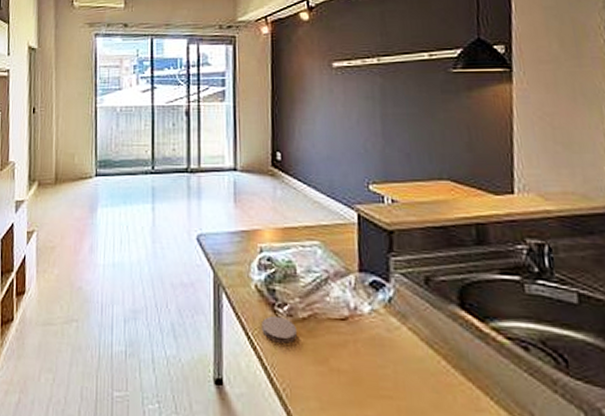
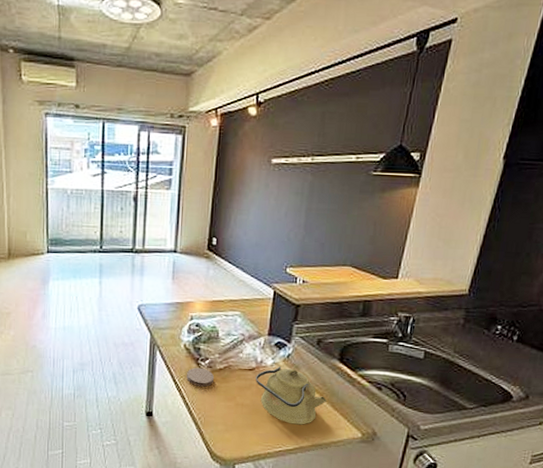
kettle: none [351,315,455,403] -> present [256,366,328,425]

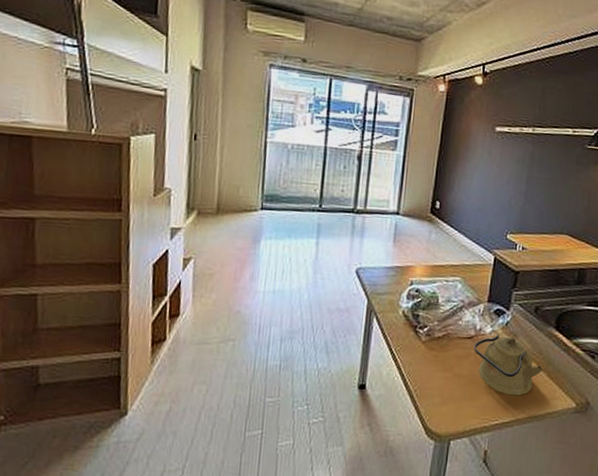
coaster: present [187,367,214,387] -> none [403,335,432,356]

